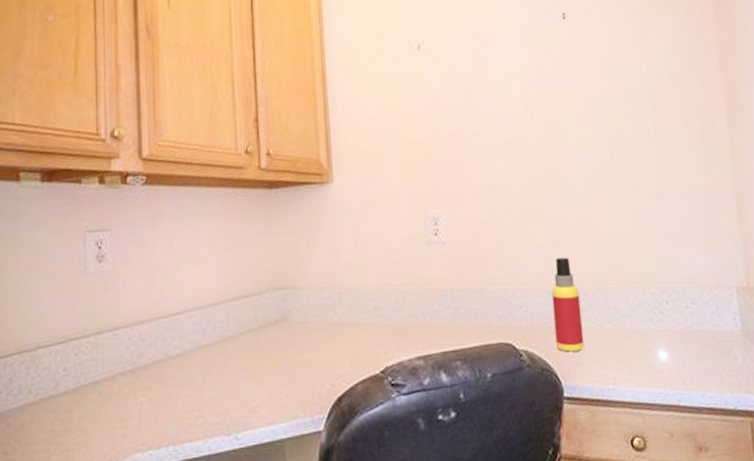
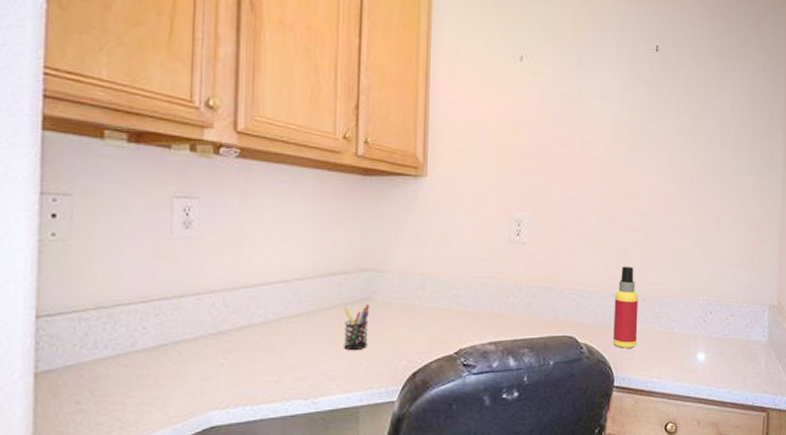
pen holder: none [260,324,288,378] -> present [344,303,370,351]

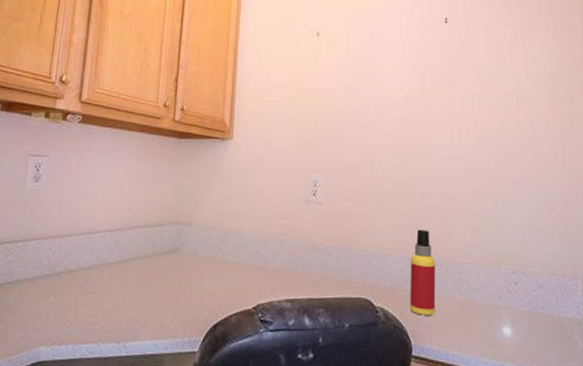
pen holder: present [344,303,370,351] -> none [154,254,179,299]

